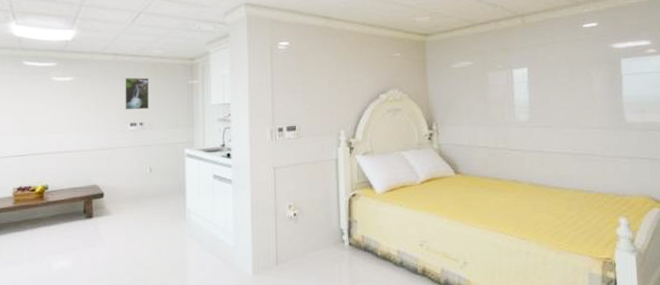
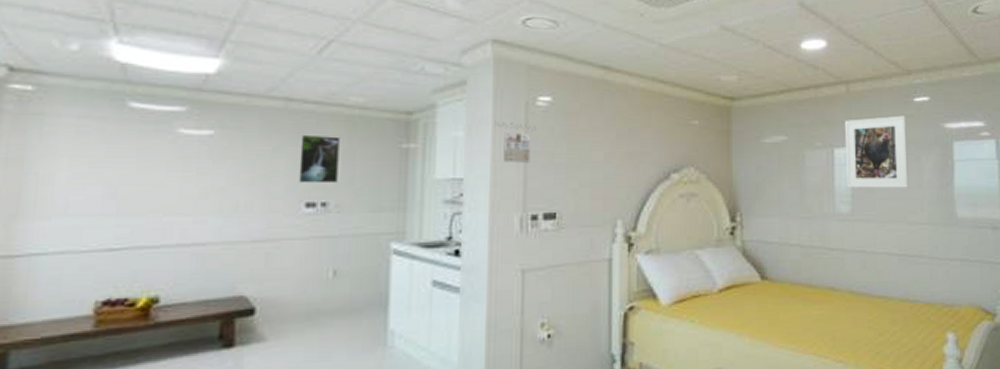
calendar: none [249,61,280,91] -> present [494,120,537,163]
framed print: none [521,40,580,100] -> present [844,115,909,188]

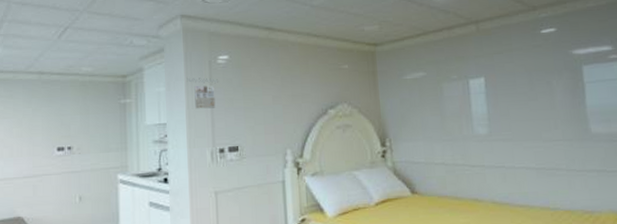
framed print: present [298,134,340,184] -> none [51,97,78,134]
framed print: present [844,115,909,188] -> none [476,46,542,112]

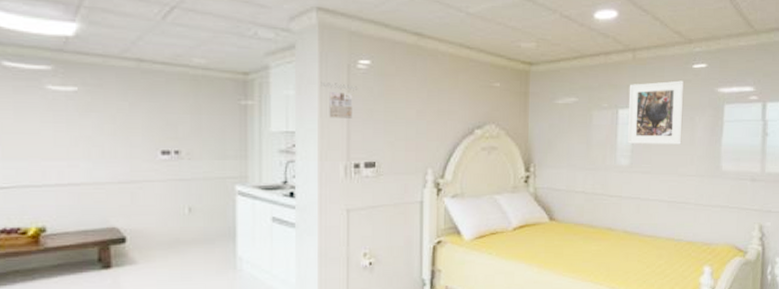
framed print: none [476,46,542,112] -> present [627,80,685,145]

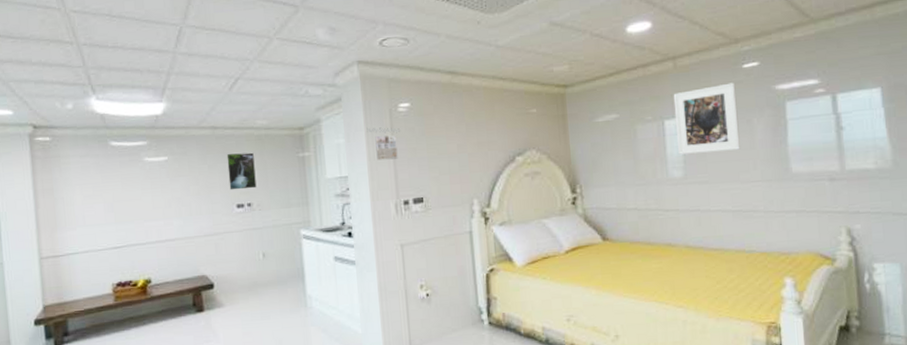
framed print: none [153,91,187,135] -> present [226,152,257,191]

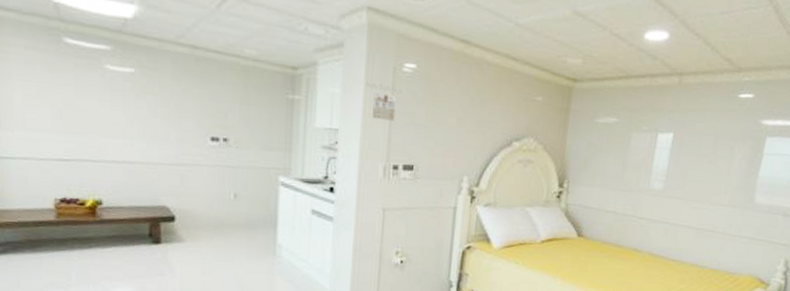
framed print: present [226,152,257,191] -> none [204,78,237,124]
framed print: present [673,82,740,155] -> none [663,108,729,174]

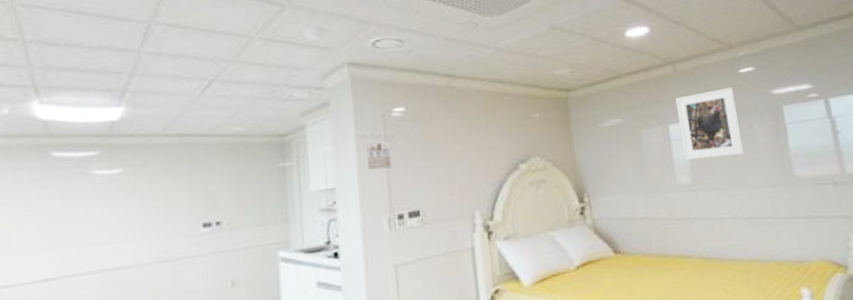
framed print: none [663,108,729,174] -> present [675,87,745,160]

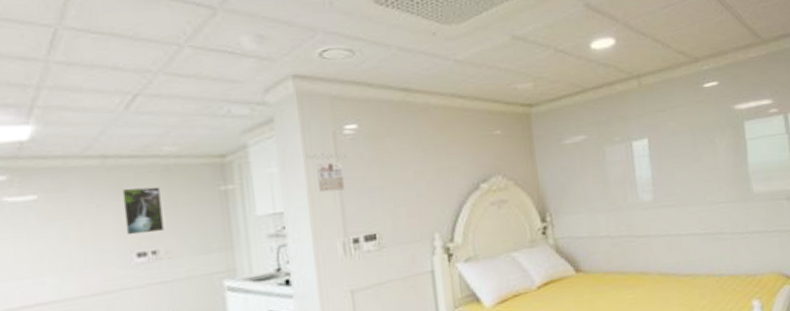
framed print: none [194,162,228,207] -> present [122,186,164,236]
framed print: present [675,87,745,160] -> none [639,102,706,177]

